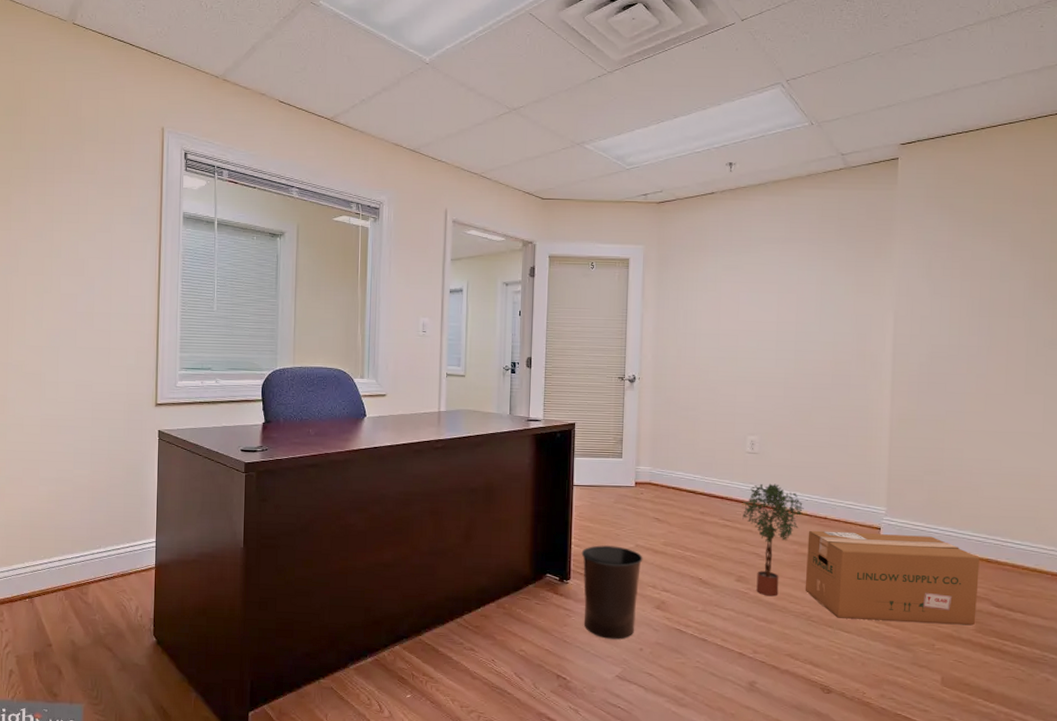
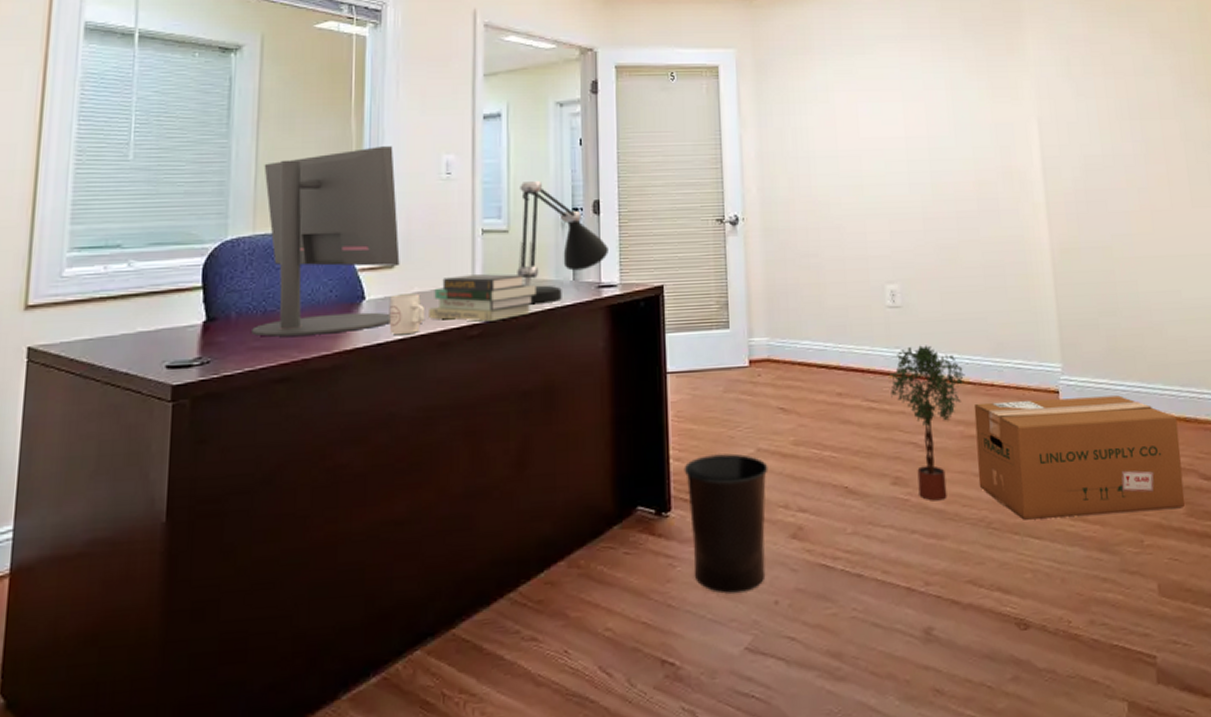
computer monitor: none [293,309,390,438] -> present [252,146,400,337]
mug: none [382,415,406,443] -> present [389,293,426,336]
books: none [408,405,483,439] -> present [429,274,536,322]
desk lamp: none [470,341,536,430] -> present [517,181,608,306]

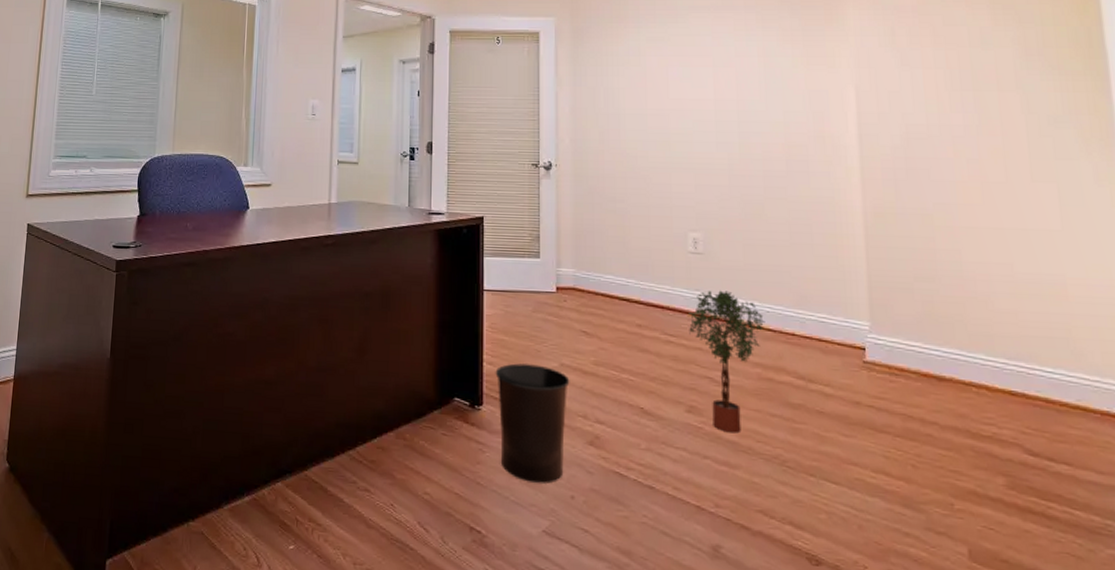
computer monitor: present [252,146,400,337] -> none [170,91,275,233]
mug: present [389,293,426,336] -> none [266,207,293,239]
books: present [429,274,536,322] -> none [295,196,379,234]
desk lamp: present [517,181,608,306] -> none [364,124,438,225]
box: present [974,395,1185,520] -> none [773,349,1006,480]

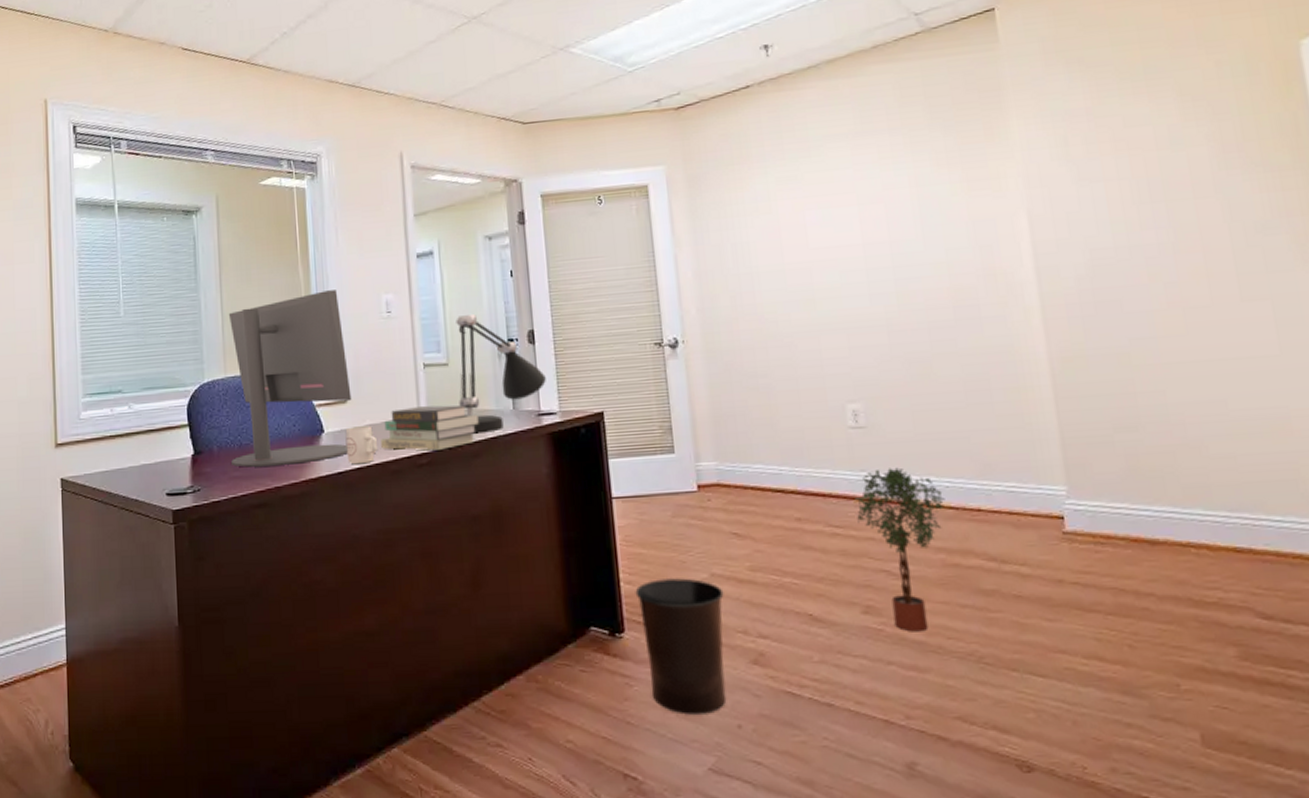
computer monitor: none [170,91,275,233] -> present [228,290,352,468]
mug: none [266,207,293,239] -> present [345,426,379,465]
books: none [295,196,379,234] -> present [381,405,479,451]
desk lamp: none [364,124,438,225] -> present [456,314,546,435]

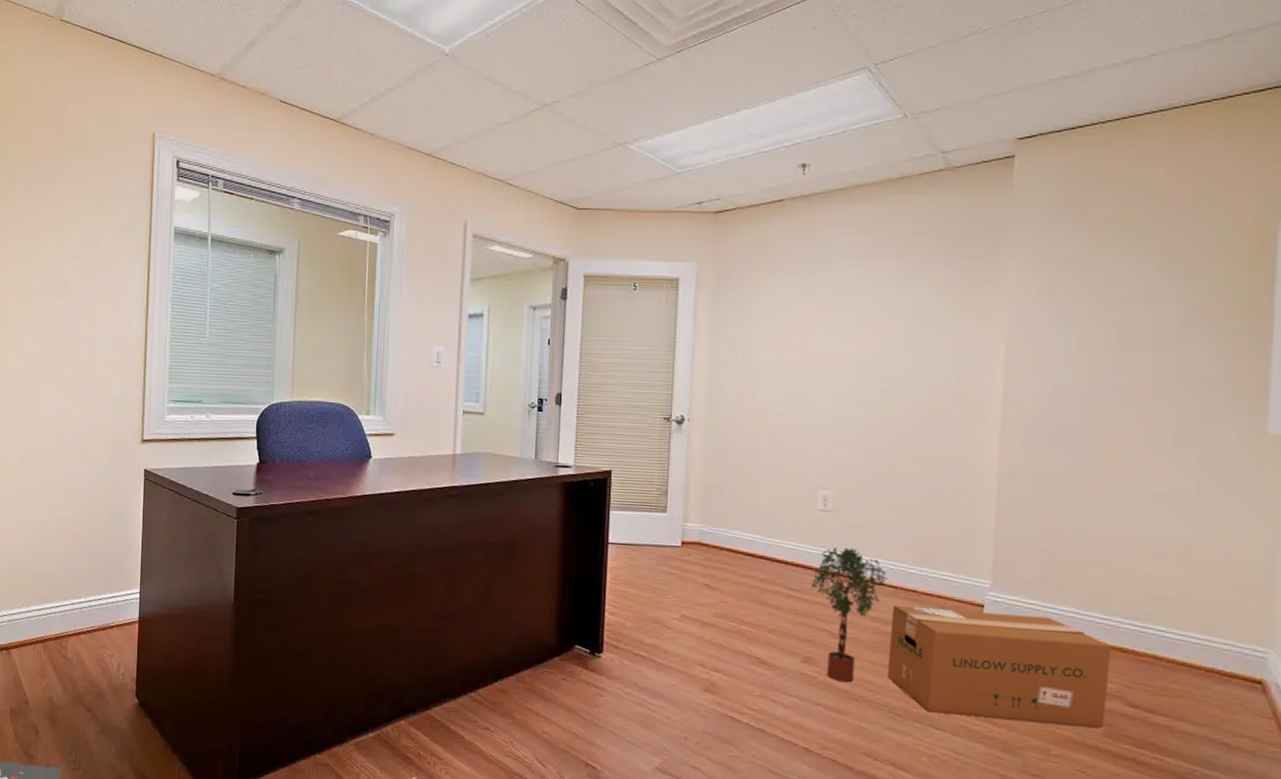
computer monitor: present [228,290,352,468] -> none [290,336,399,482]
mug: present [345,426,379,465] -> none [389,456,416,489]
books: present [381,405,479,451] -> none [419,446,505,486]
desk lamp: present [456,314,546,435] -> none [489,373,566,477]
waste bin: present [635,578,727,715] -> none [616,614,690,725]
box: none [957,522,1236,656] -> present [887,605,1111,729]

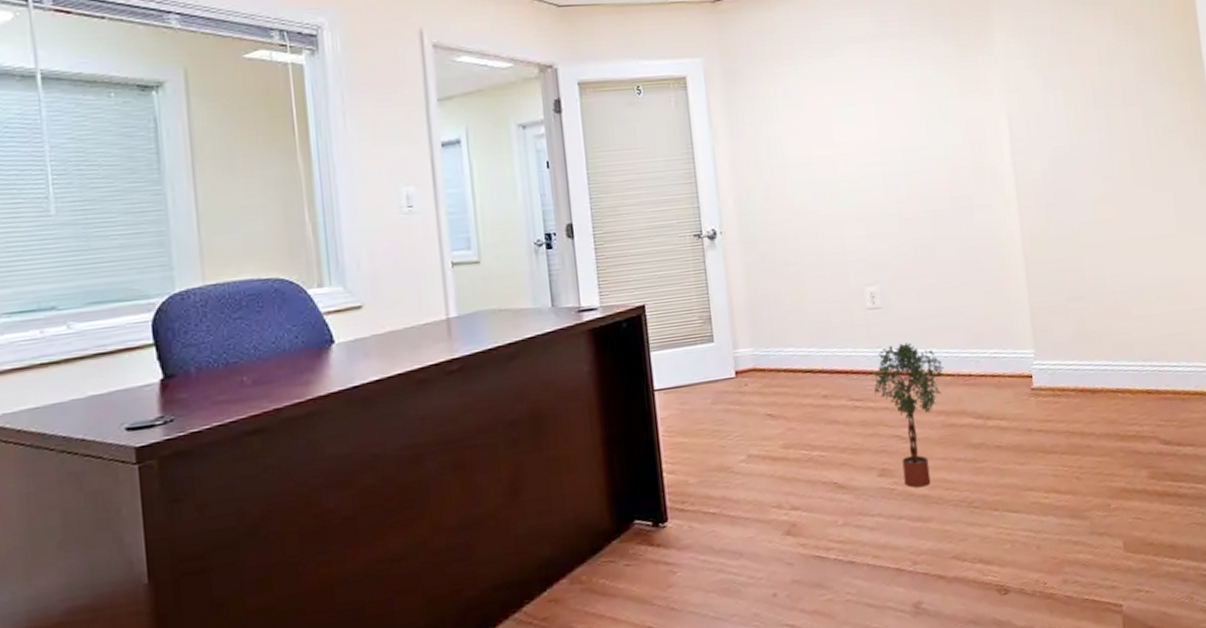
box: present [887,605,1111,729] -> none [953,374,1147,497]

